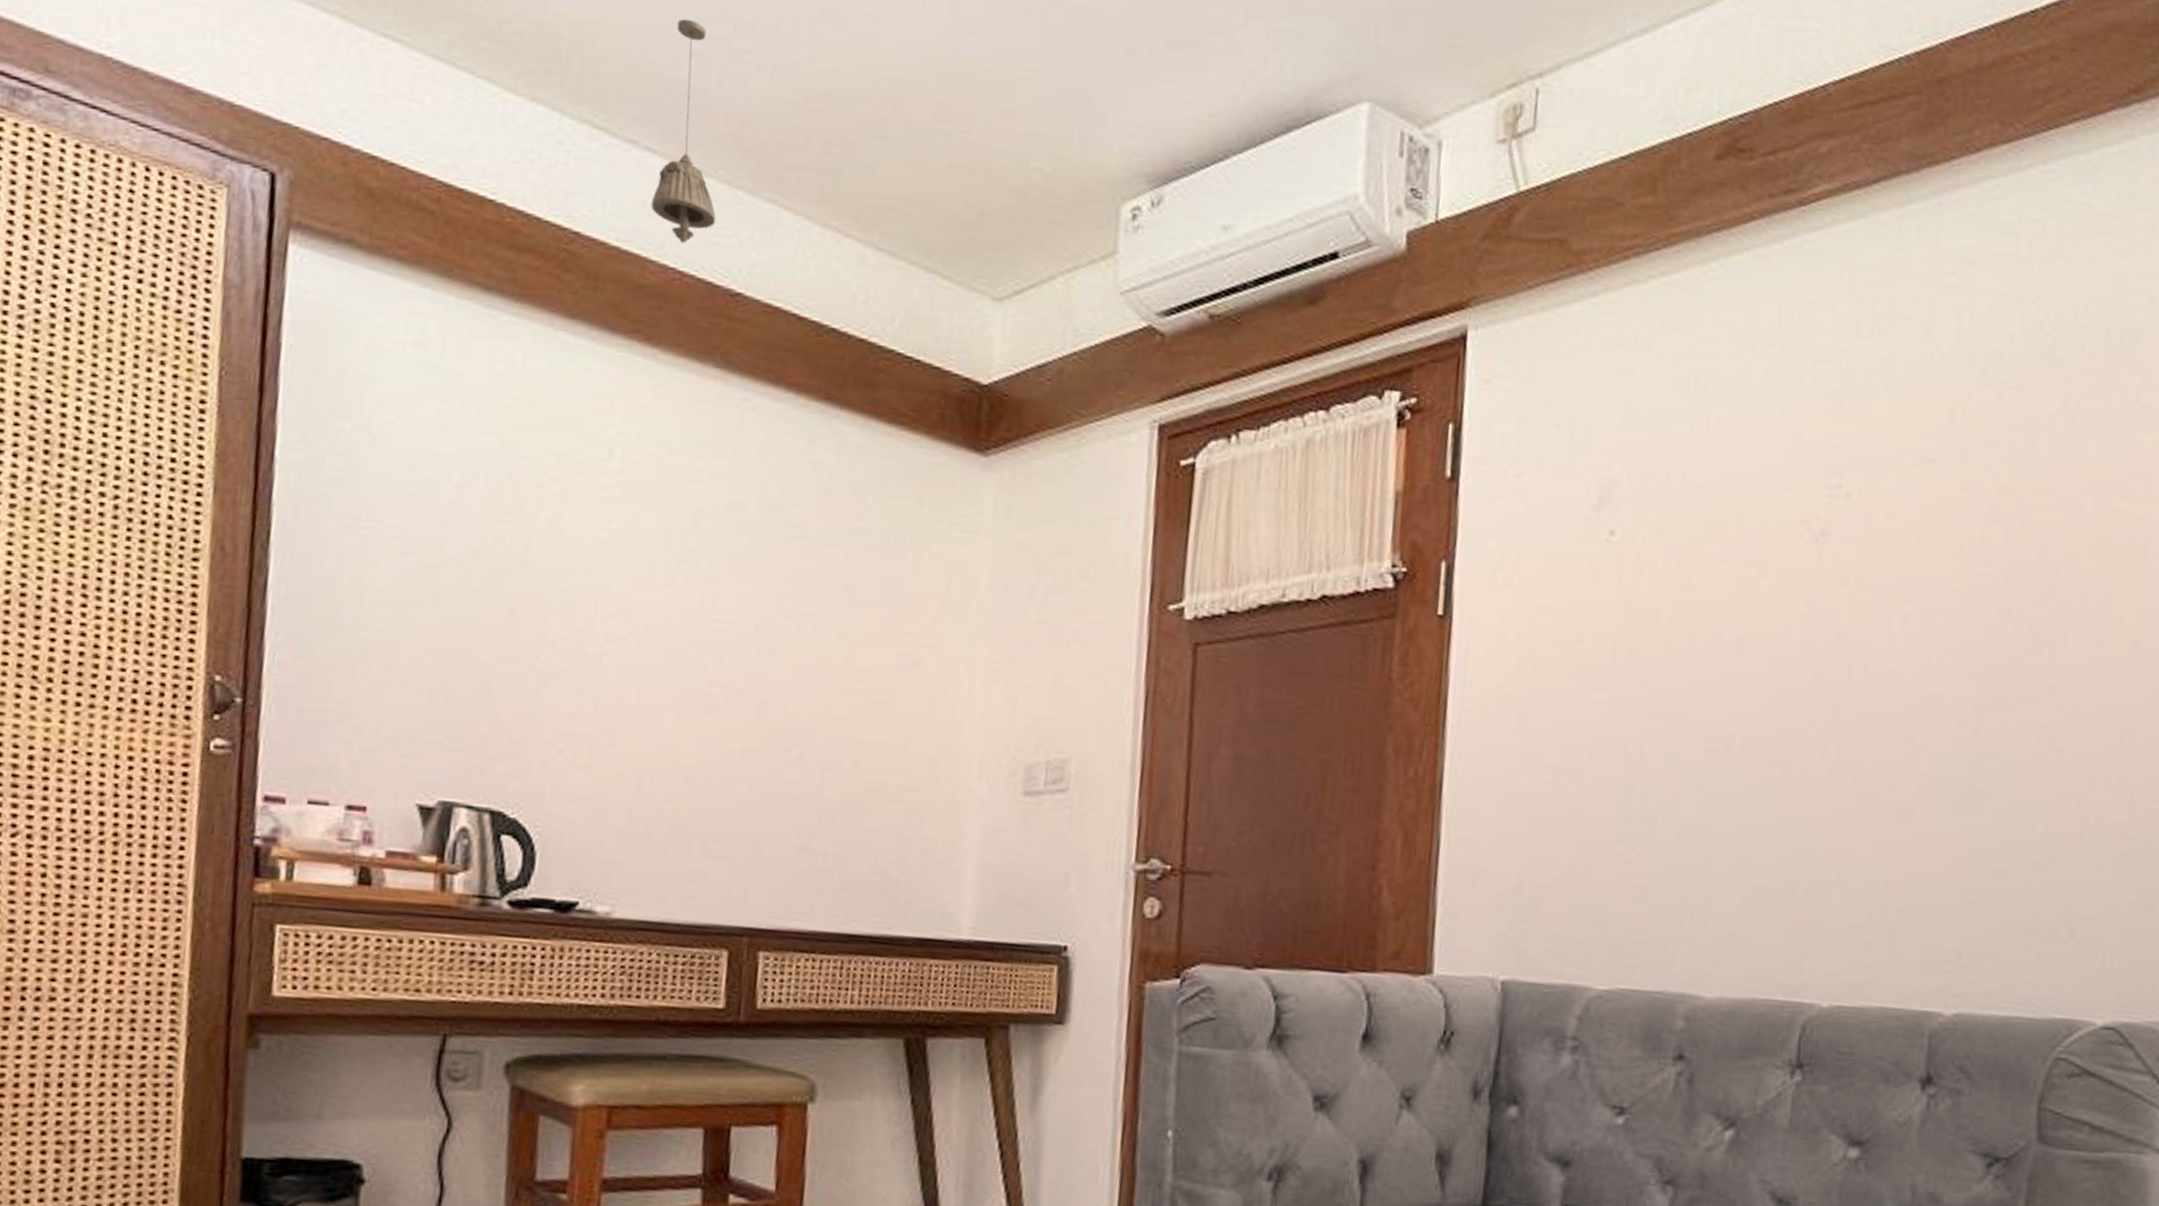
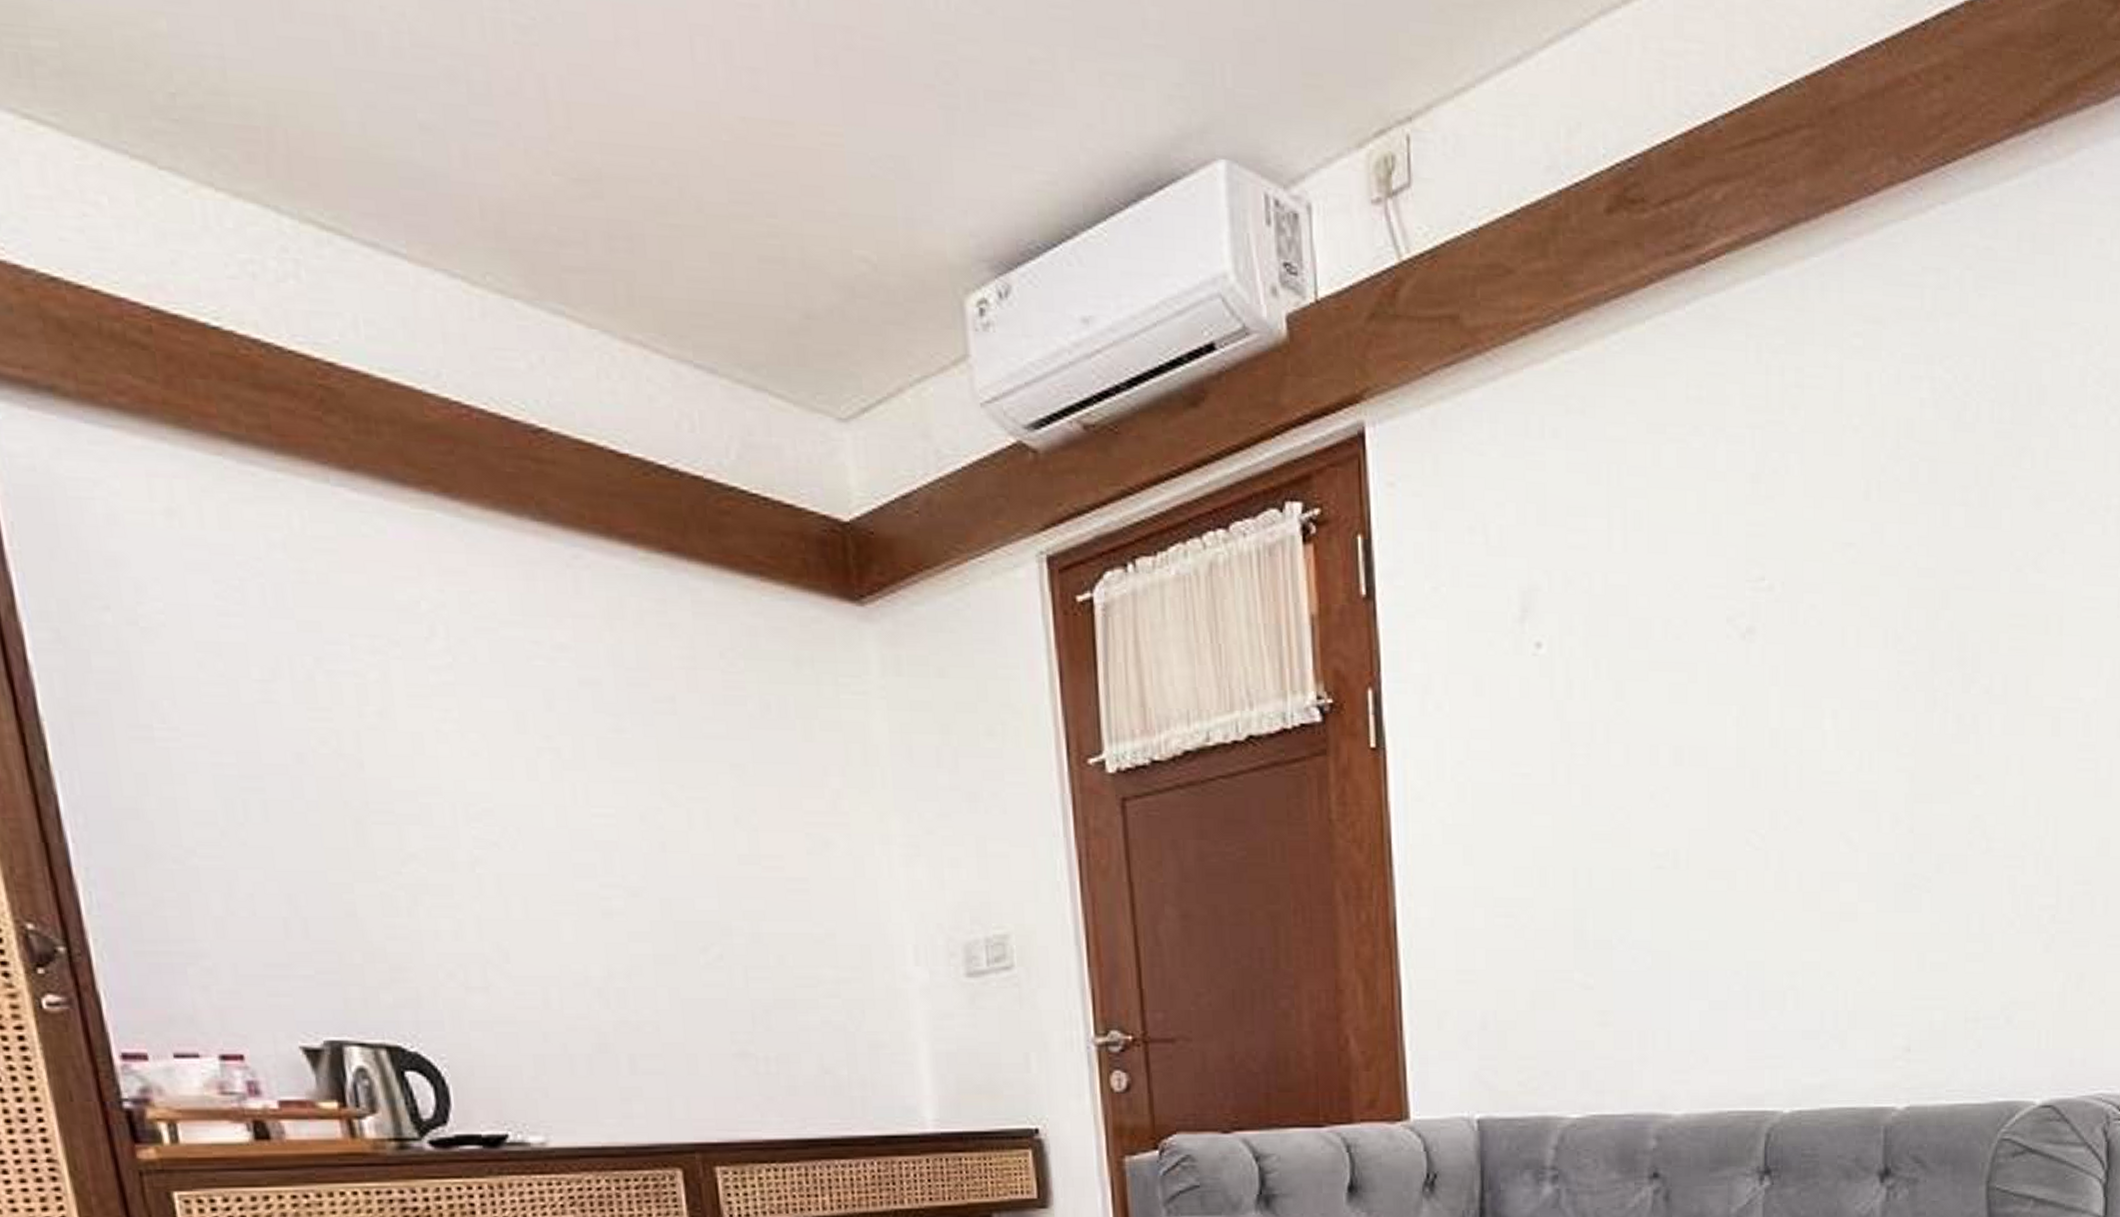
pendant light: present [651,18,716,243] -> none [394,81,496,370]

